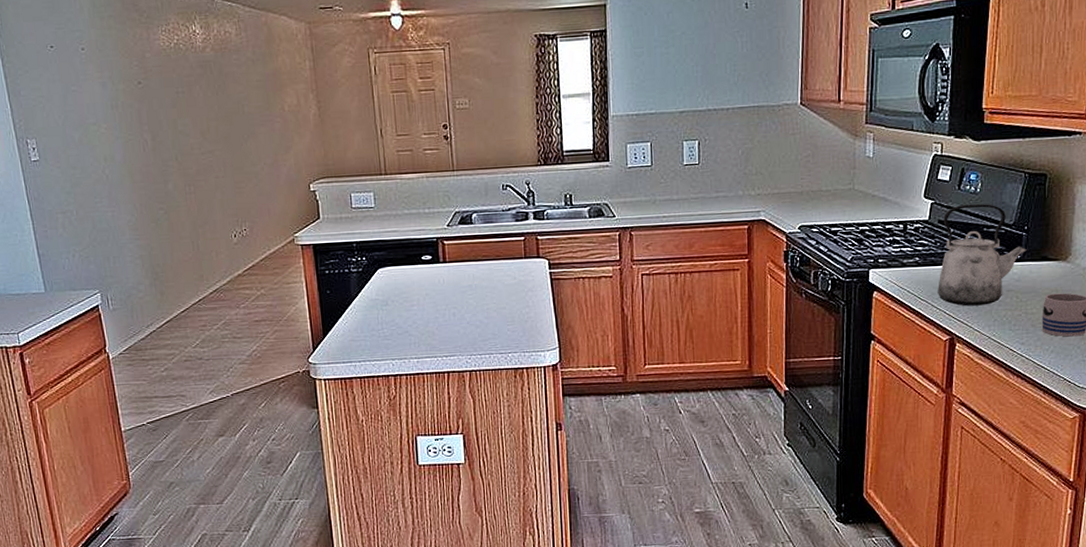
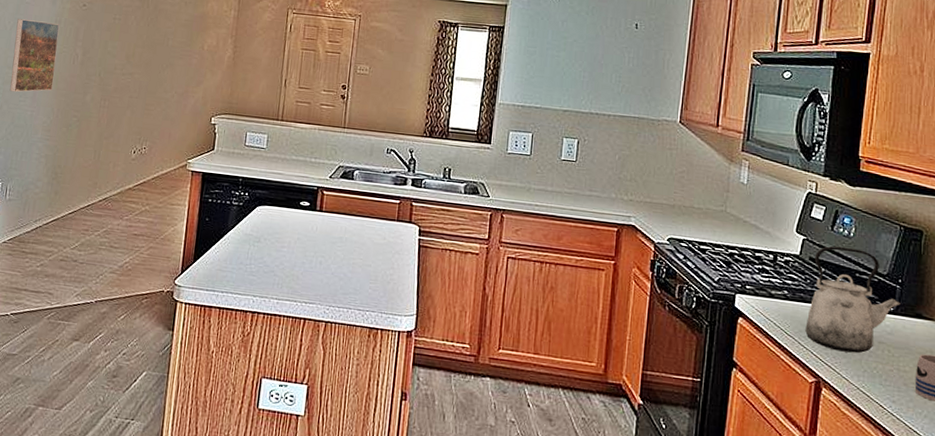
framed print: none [68,108,128,195] -> present [9,19,60,93]

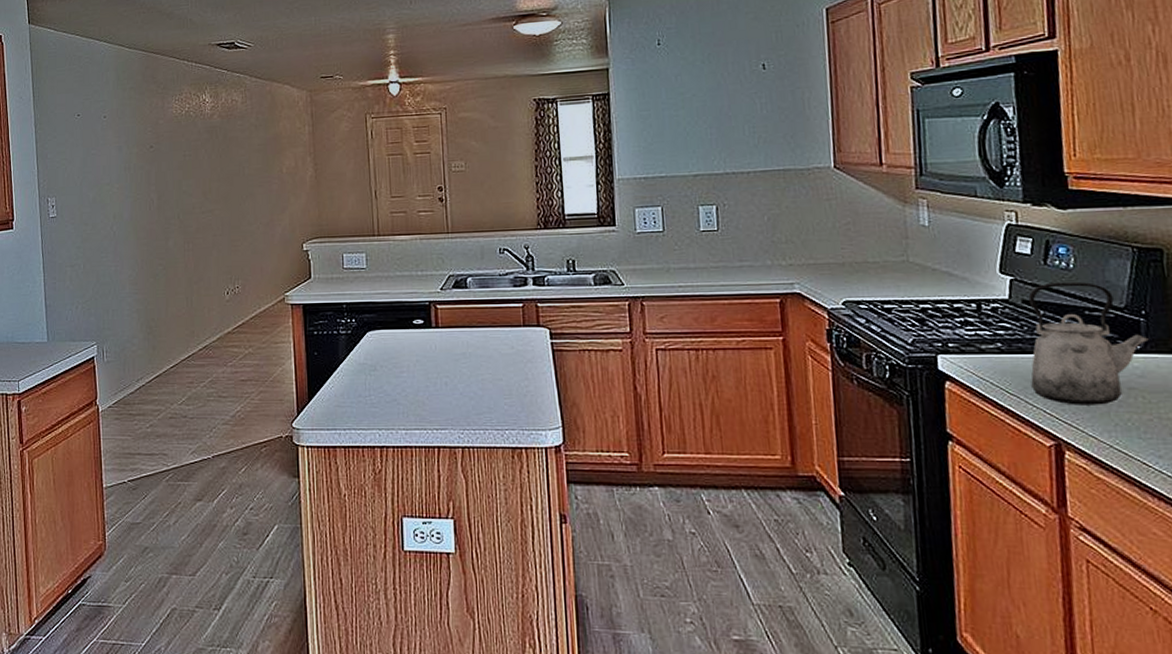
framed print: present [9,19,60,93] -> none [86,170,133,249]

